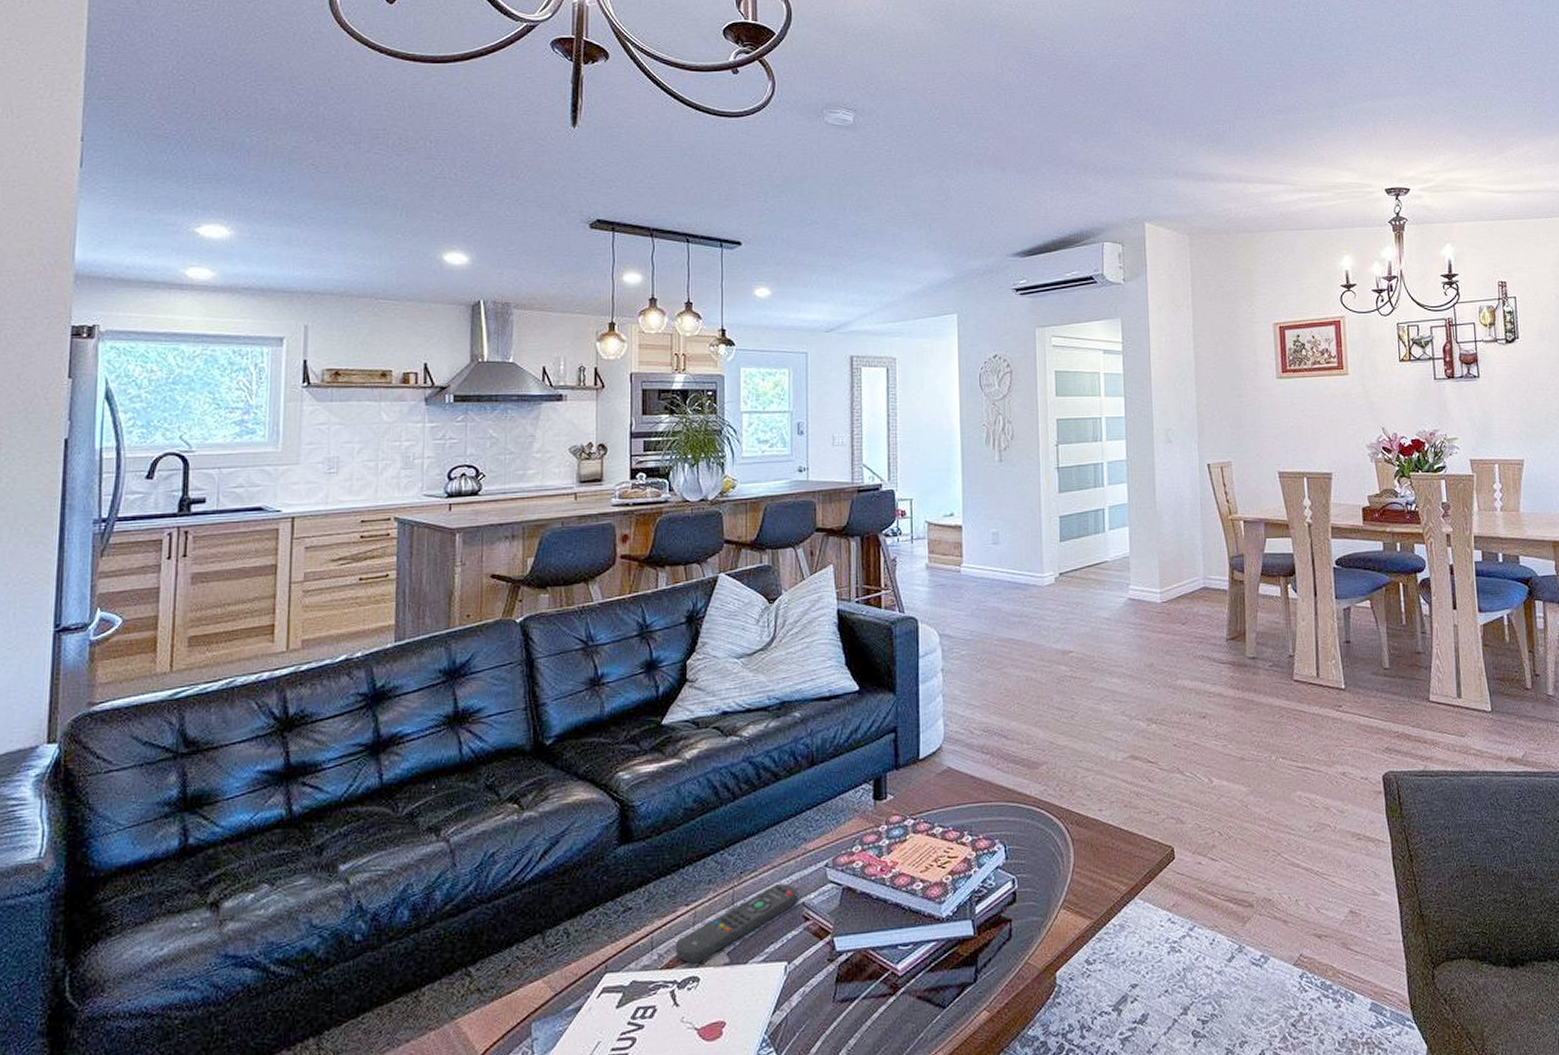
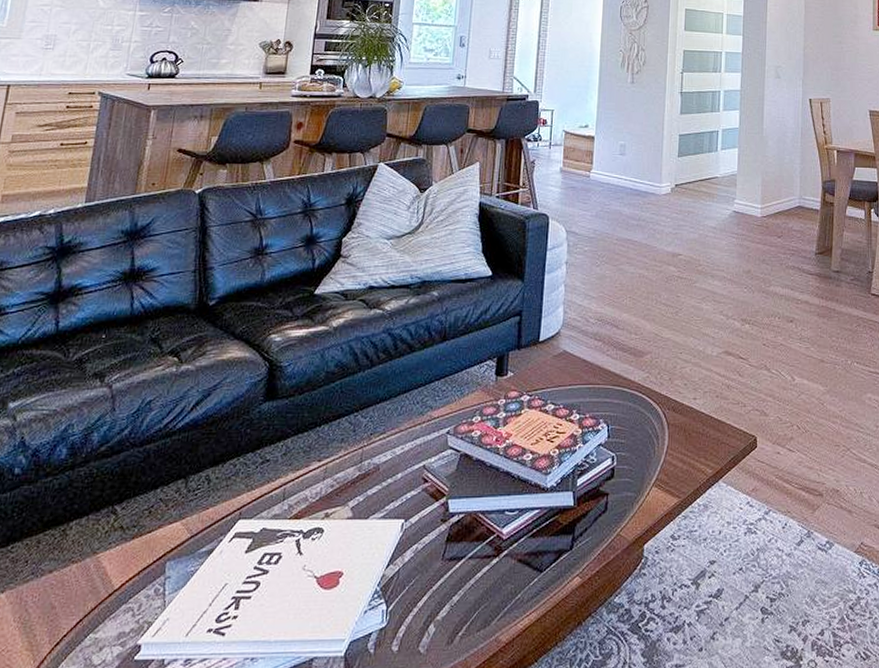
remote control: present [676,883,798,964] -> none [305,446,421,516]

